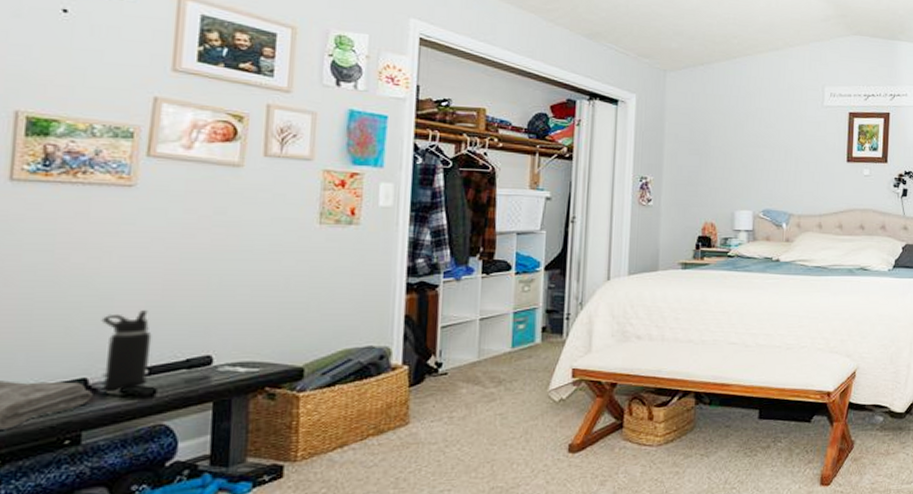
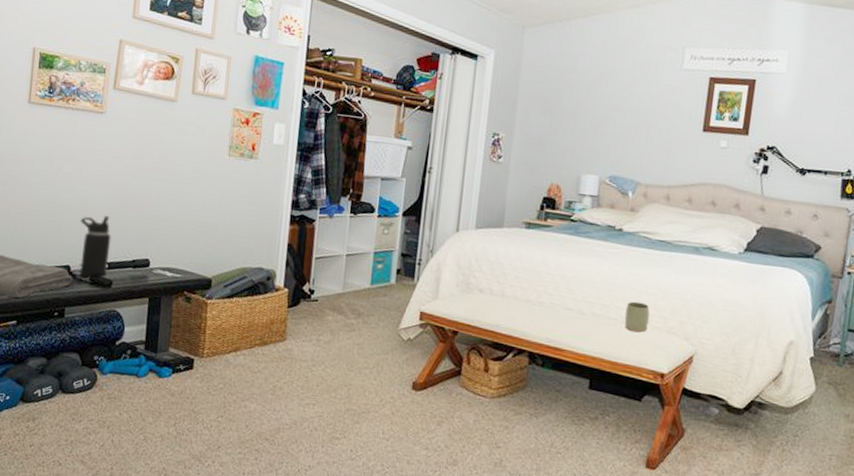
mug: none [788,327,812,356] -> present [624,301,650,332]

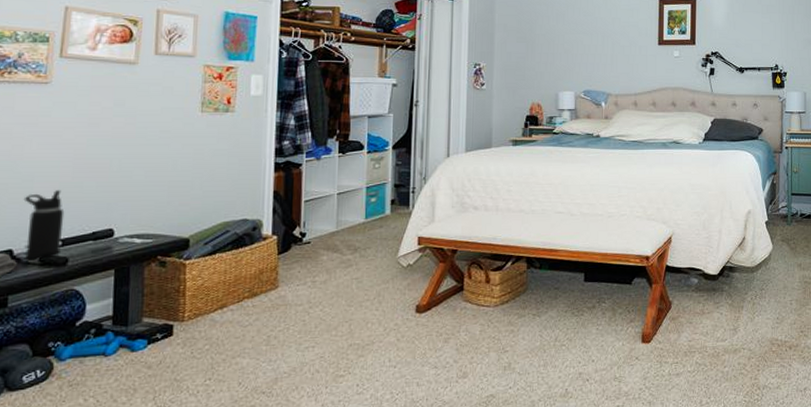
mug: present [624,301,650,332] -> none [609,197,631,223]

